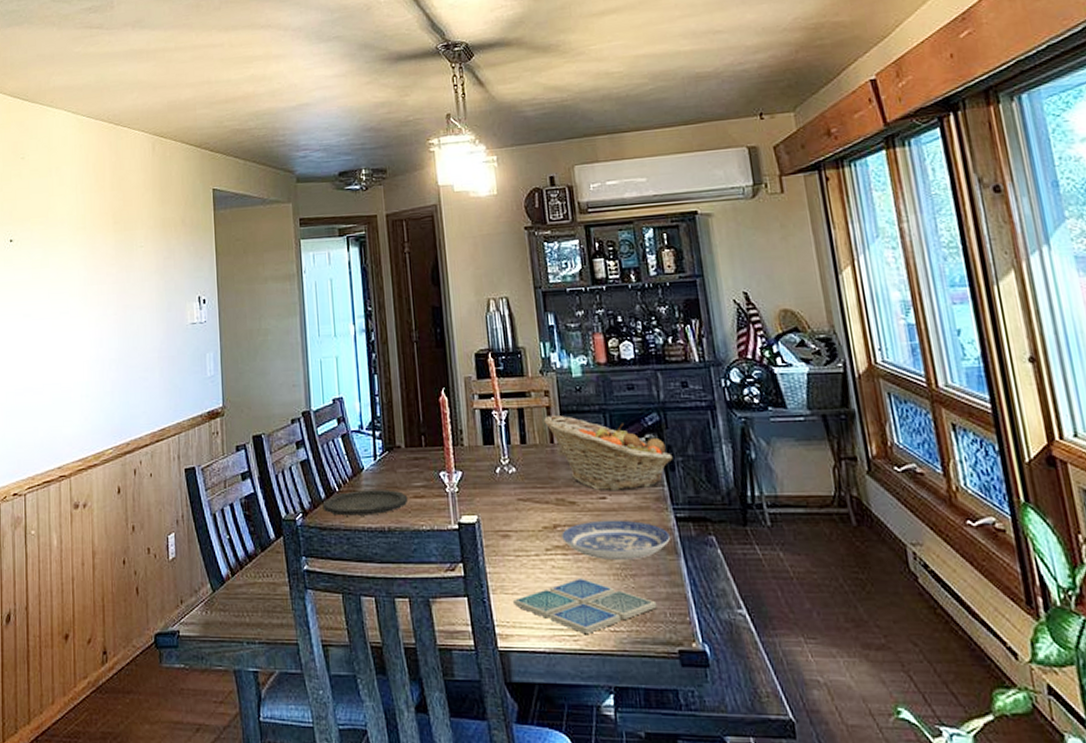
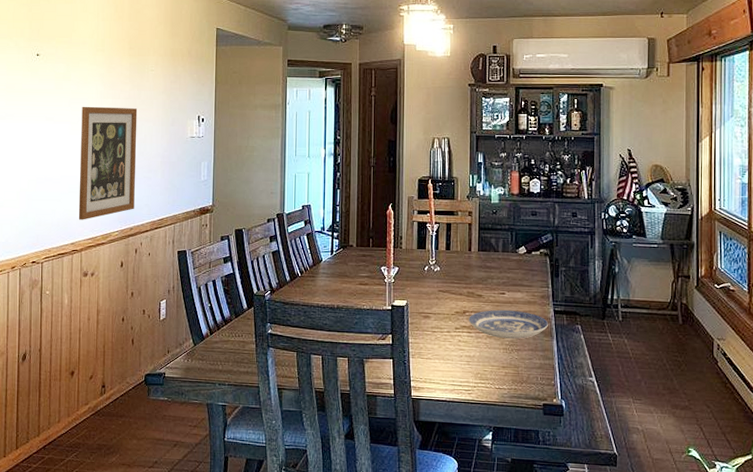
wall art: none [63,294,130,437] -> present [78,106,138,220]
plate: present [322,490,409,516] -> none [287,276,355,296]
drink coaster: present [513,577,657,633] -> none [427,349,532,389]
fruit basket: present [544,414,673,492] -> none [466,230,558,290]

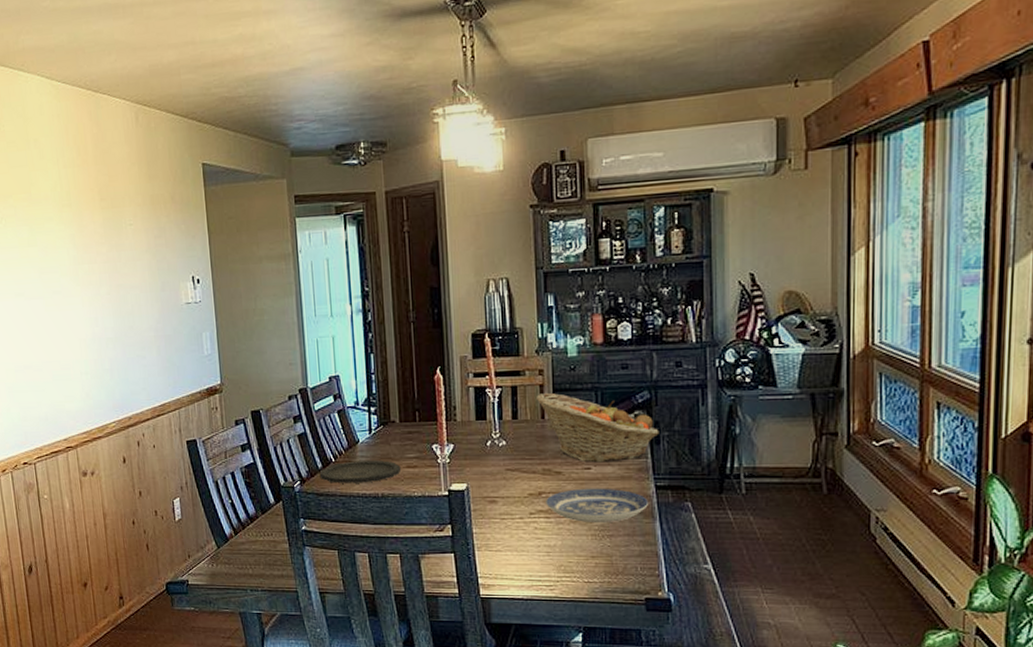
wall art: present [78,106,138,220] -> none [54,273,130,412]
plate: none [287,276,355,296] -> present [319,460,402,483]
fruit basket: none [466,230,558,290] -> present [537,392,659,463]

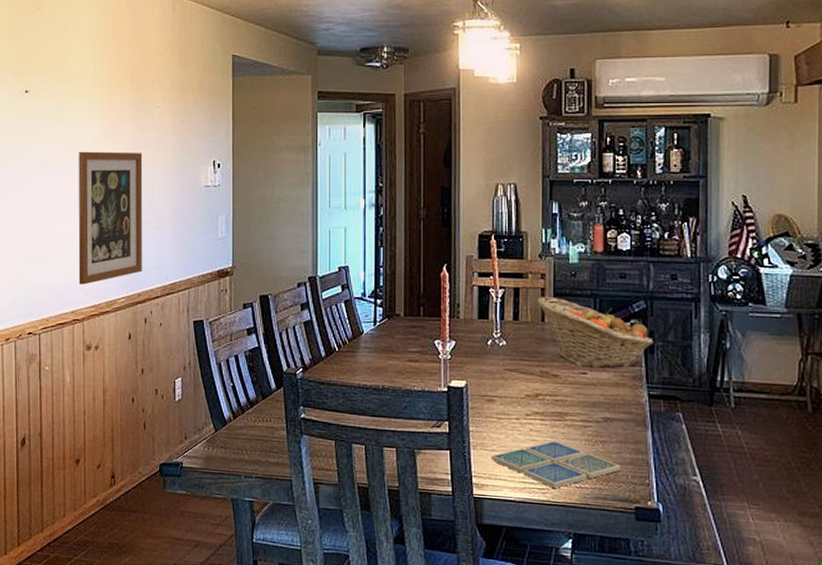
wall art: none [54,273,130,412] -> present [78,151,143,285]
plate: present [319,460,402,483] -> none [322,351,403,374]
drink coaster: none [497,537,630,584] -> present [492,440,621,488]
plate: present [546,488,648,524] -> none [542,392,641,429]

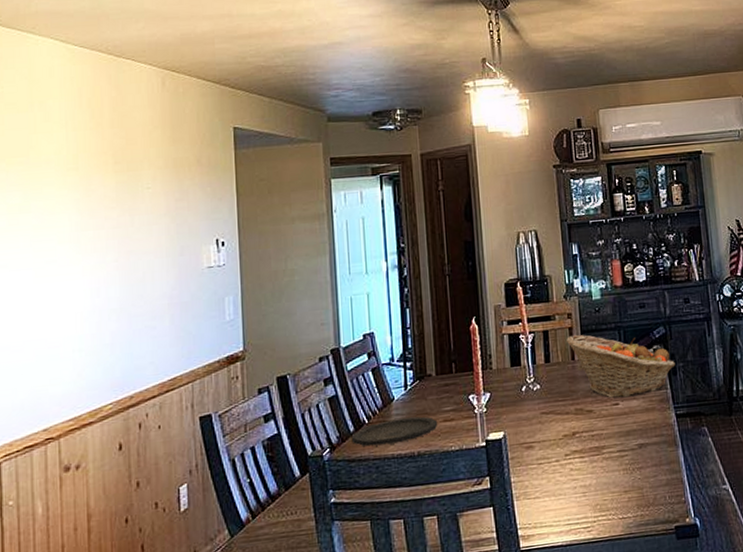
wall art: present [78,151,143,285] -> none [49,239,134,397]
plate: none [322,351,403,374] -> present [351,416,438,447]
drink coaster: present [492,440,621,488] -> none [535,475,659,524]

